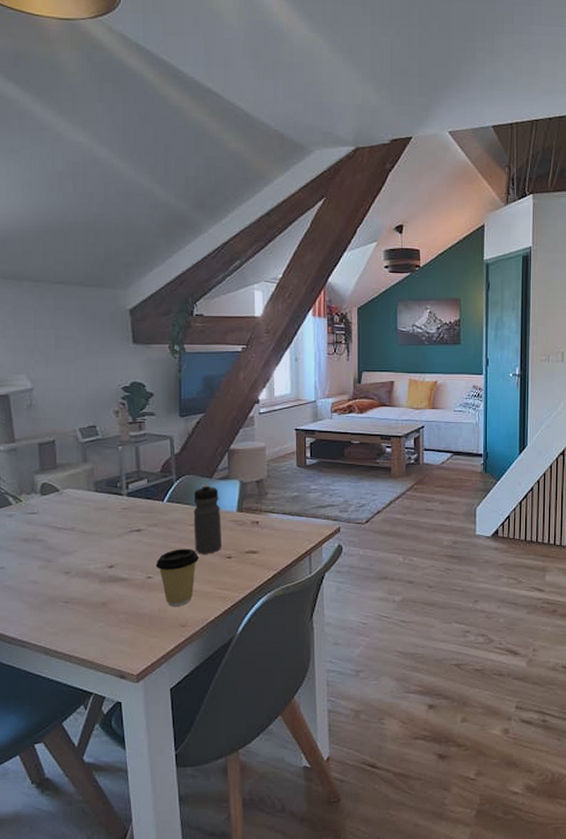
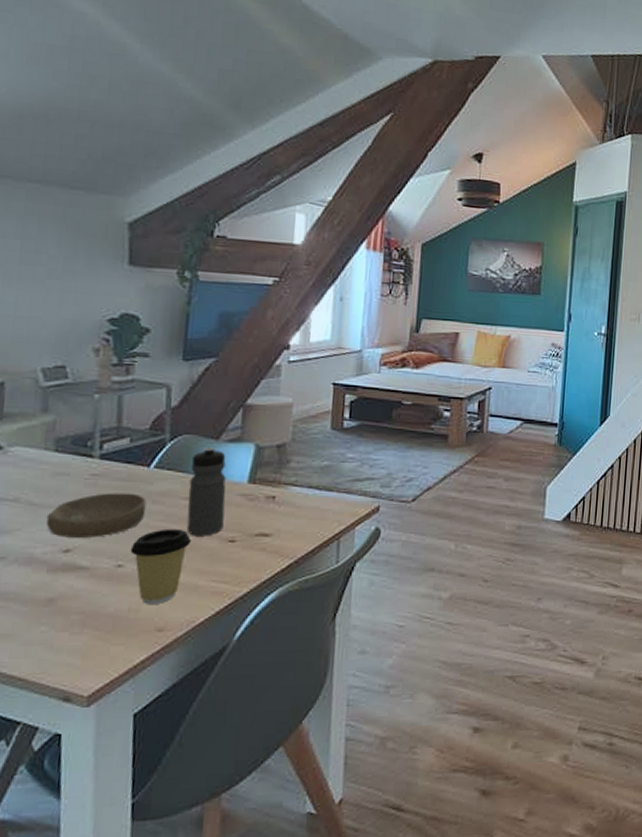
bowl: none [94,522,164,557] -> present [46,493,147,538]

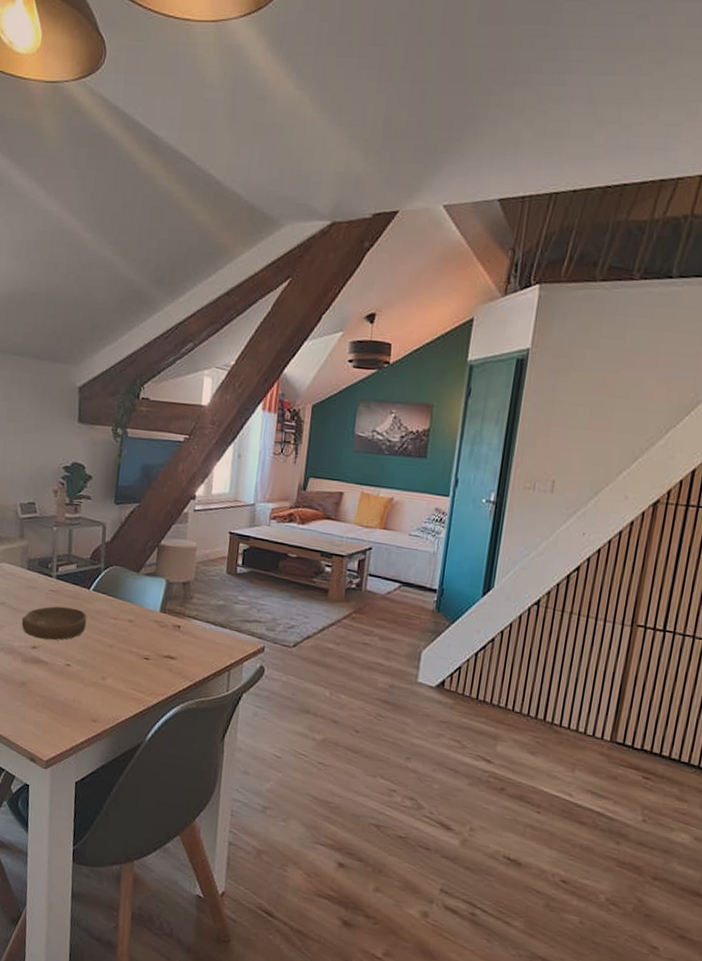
coffee cup: present [130,529,191,605] -> none [75,641,117,700]
water bottle: present [186,446,226,536] -> none [114,577,144,652]

